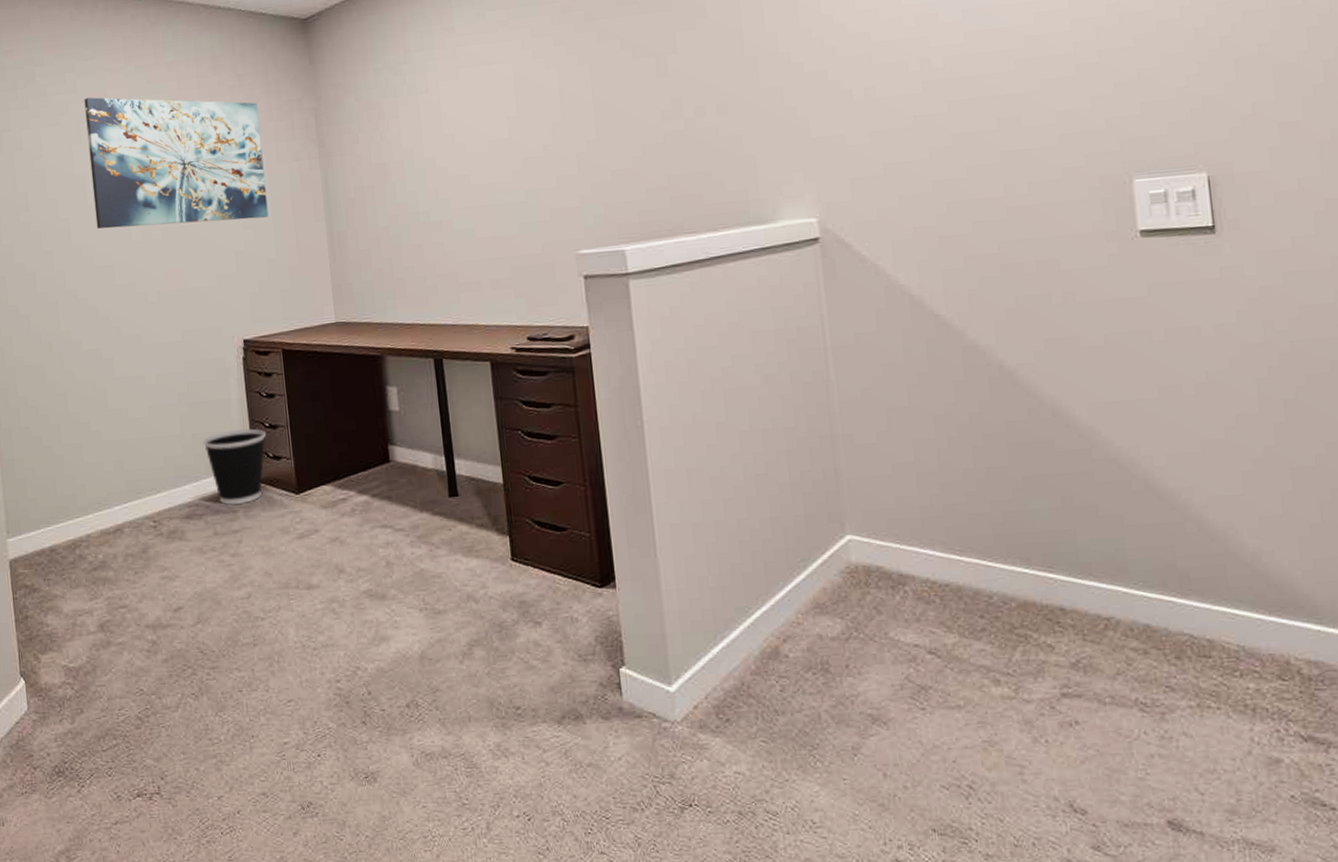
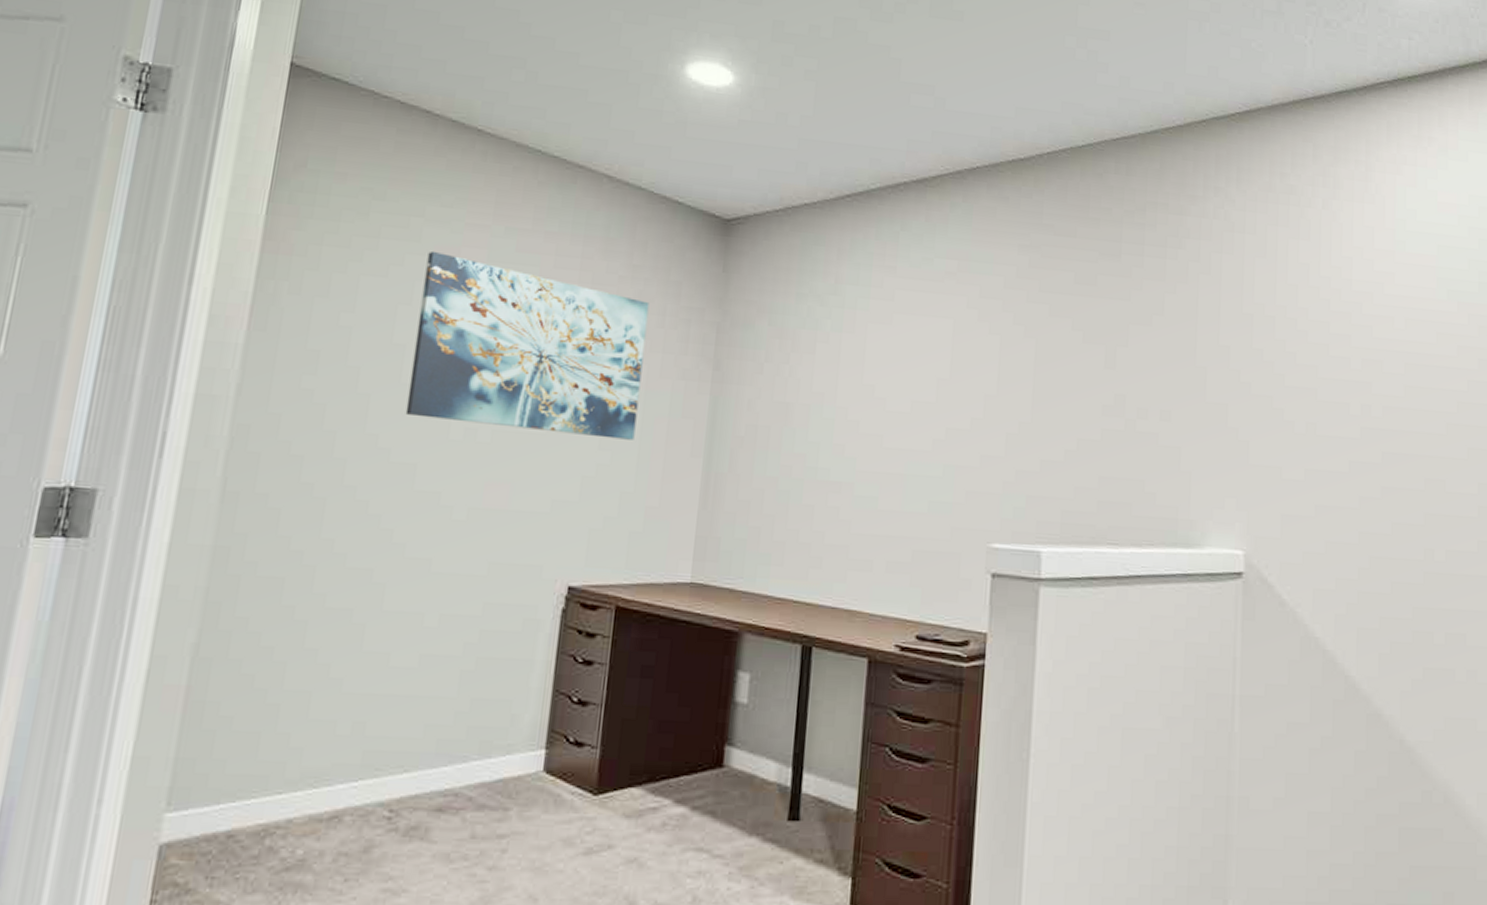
wastebasket: present [202,428,266,505] -> none [483,700,571,800]

